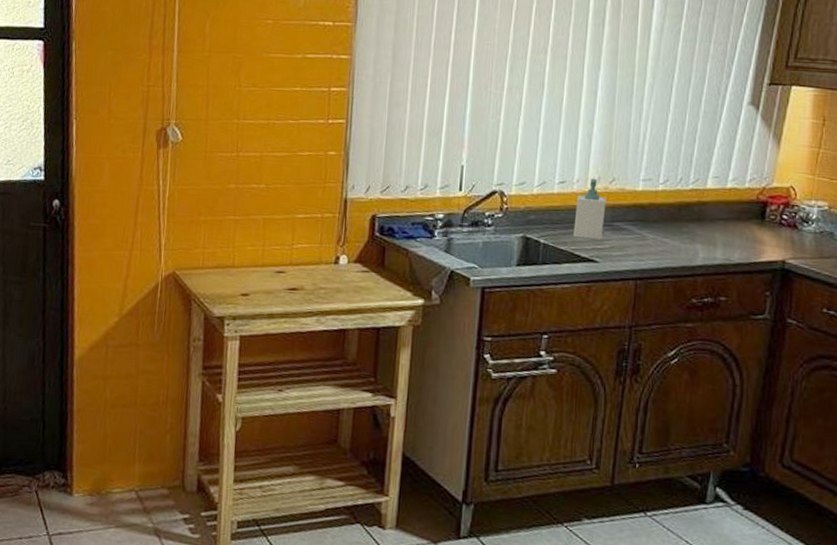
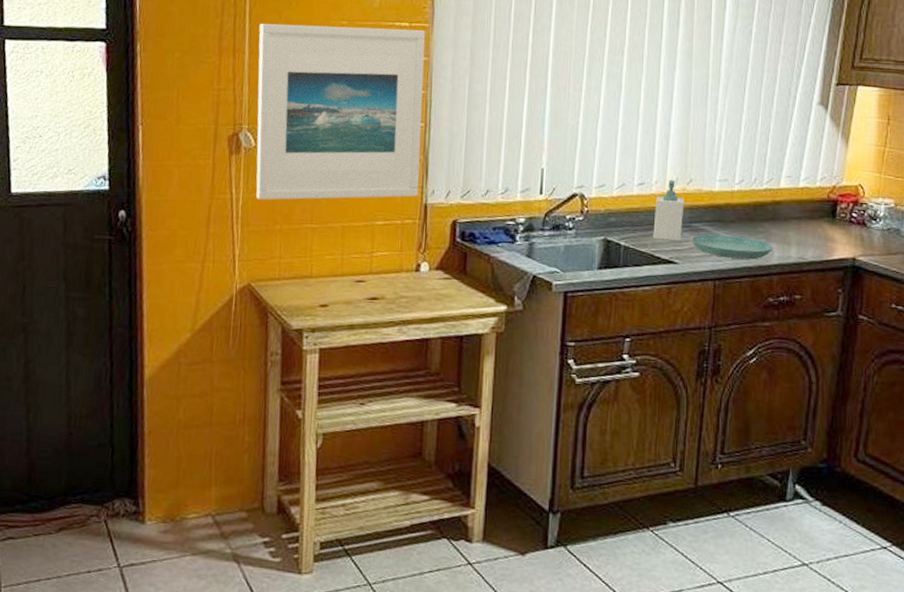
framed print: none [182,23,349,192] -> present [256,23,426,200]
saucer: none [612,233,699,260] -> present [691,234,774,260]

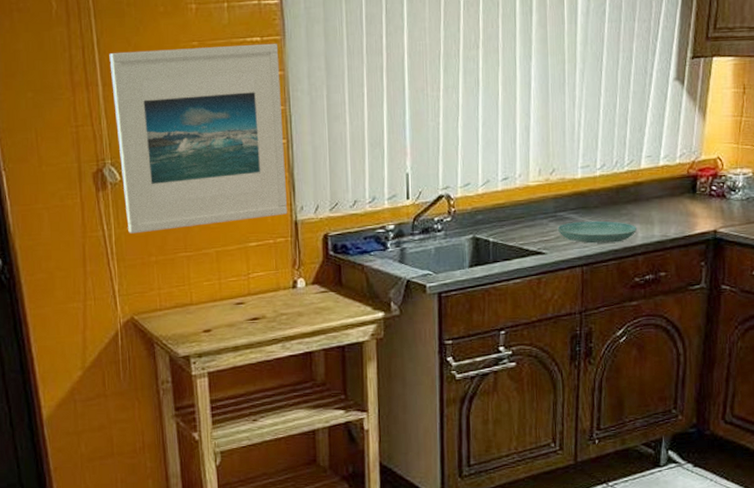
soap bottle: present [653,179,685,241] -> none [520,171,549,232]

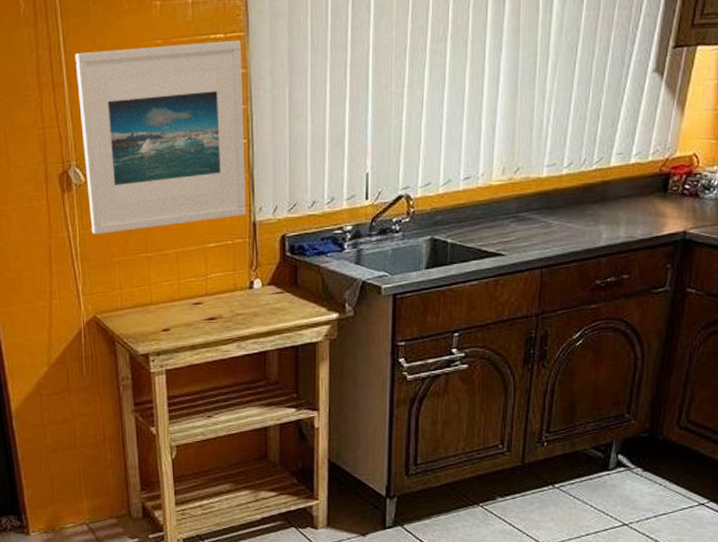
saucer: present [557,220,638,244] -> none [518,221,602,245]

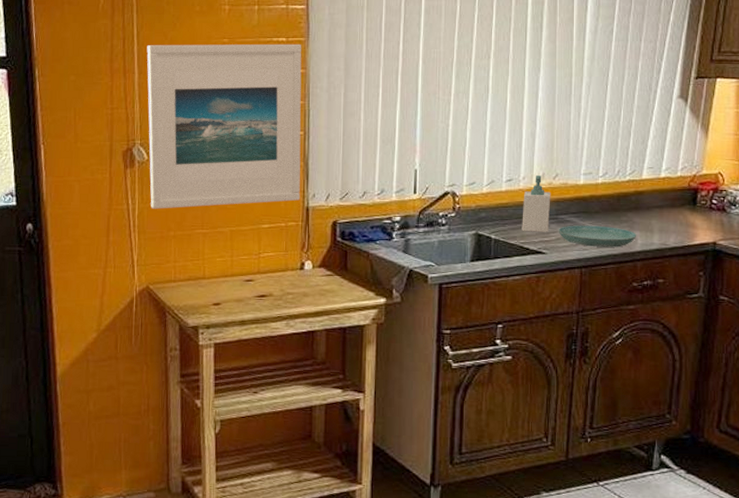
soap bottle: none [480,169,512,233] -> present [522,174,551,232]
saucer: none [518,221,602,245] -> present [558,225,637,247]

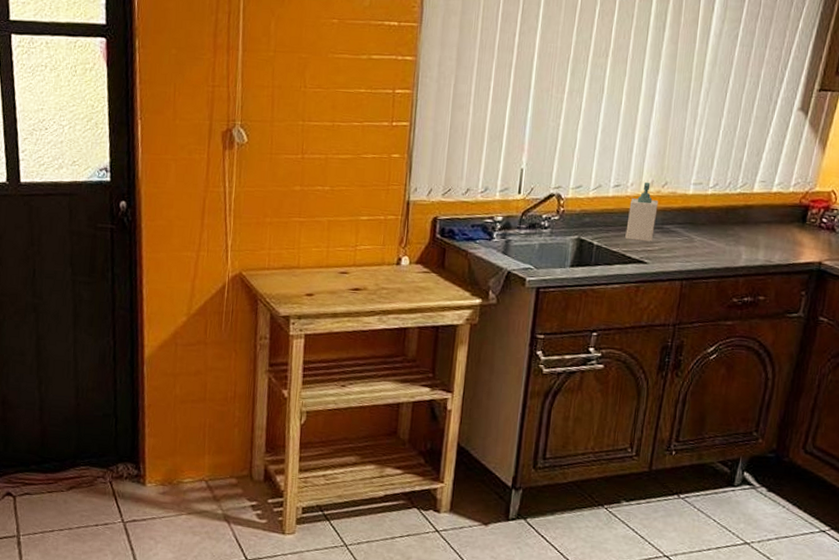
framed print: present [147,44,302,209] -> none [248,21,414,194]
saucer: present [558,225,637,247] -> none [662,236,742,262]

